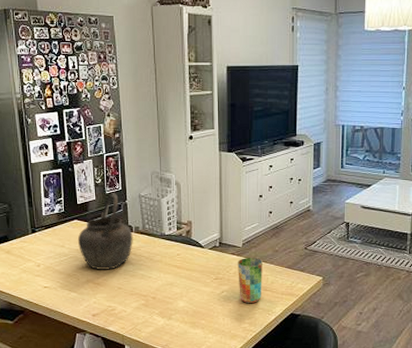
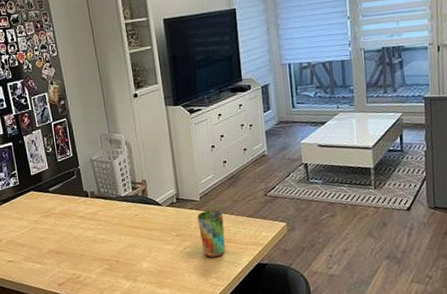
kettle: present [77,193,133,271] -> none [35,160,90,239]

